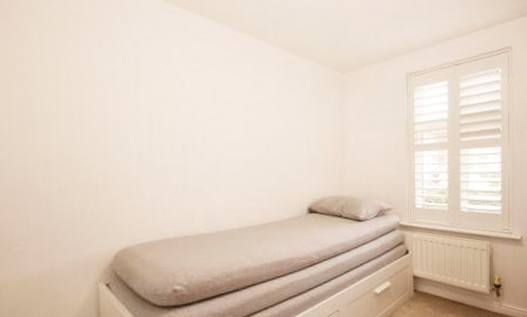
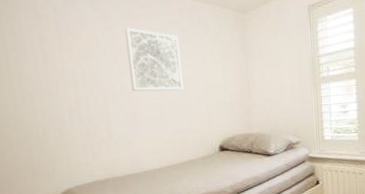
wall art: none [214,73,274,146] -> present [125,28,184,92]

